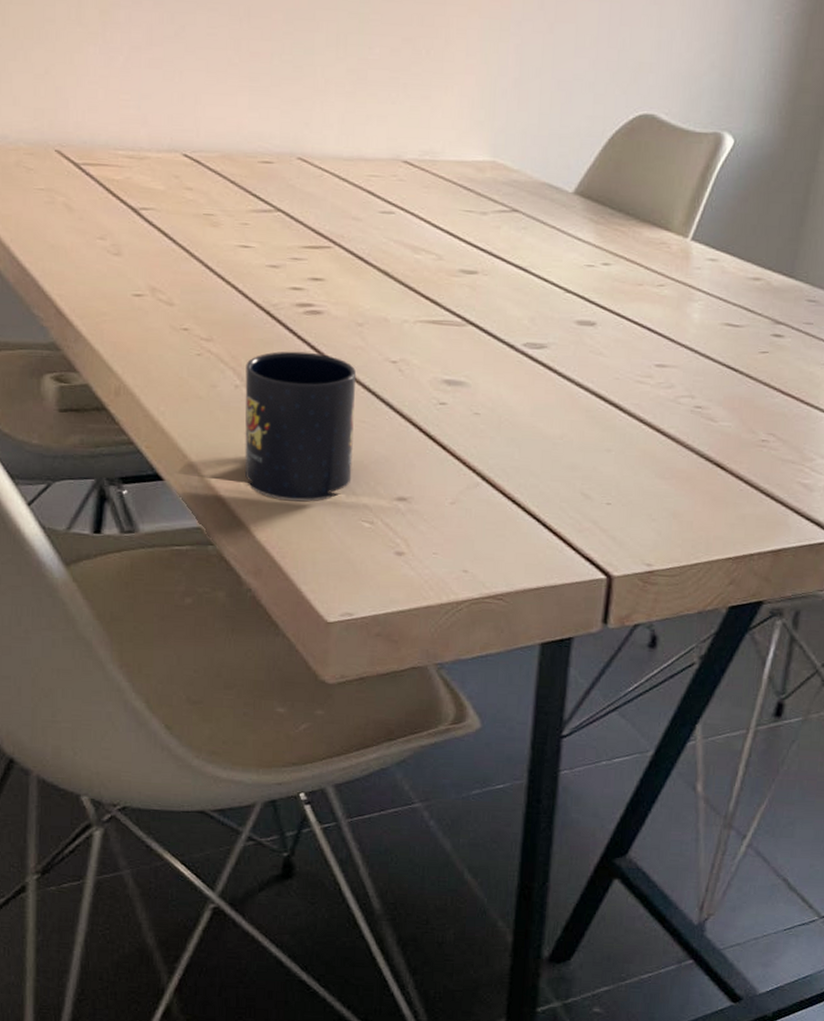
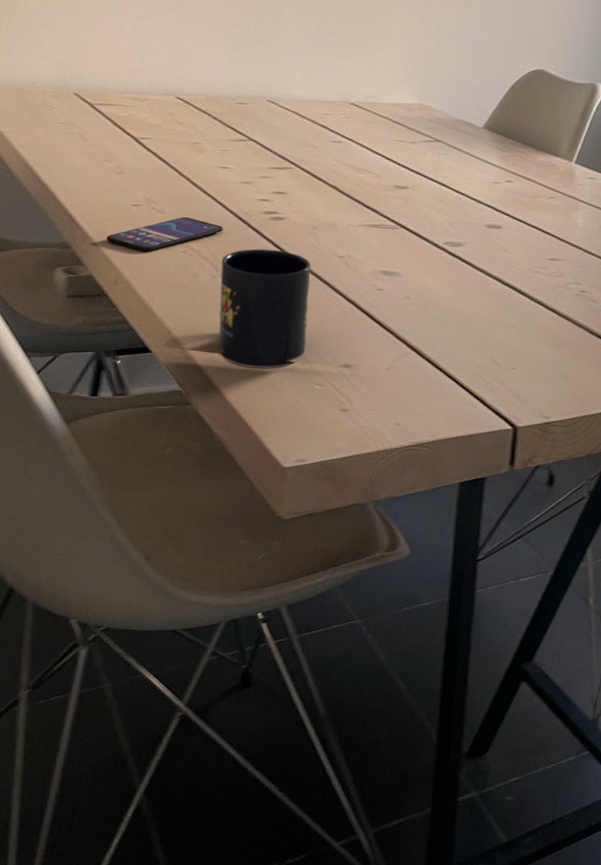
smartphone: none [103,310,247,355] -> present [106,216,223,252]

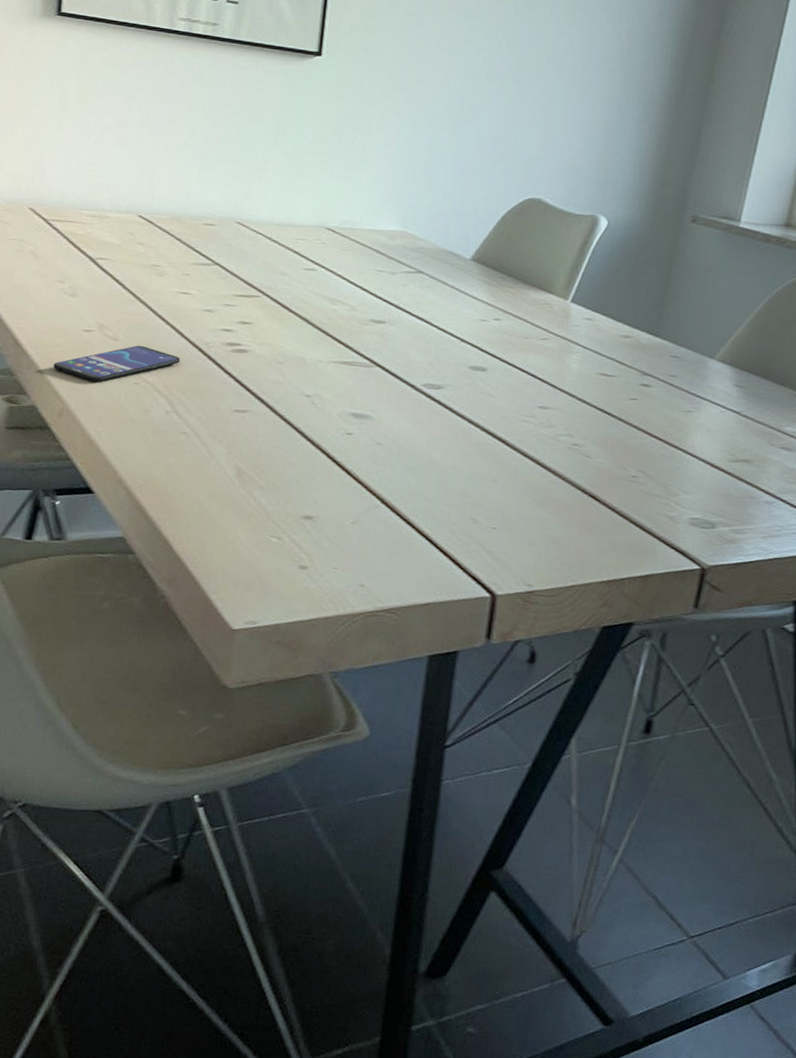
mug: present [218,248,311,369] -> none [168,383,275,517]

